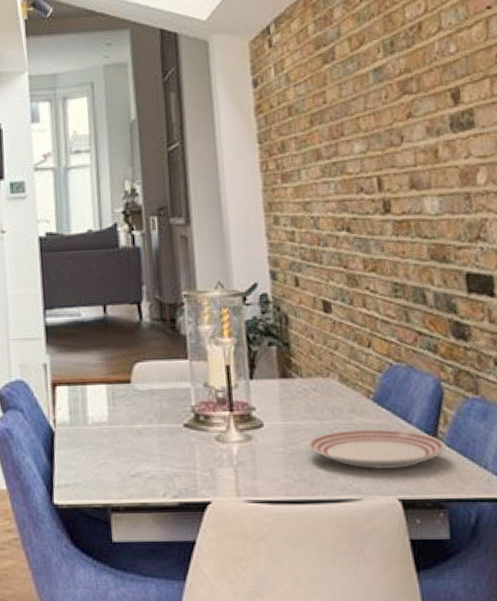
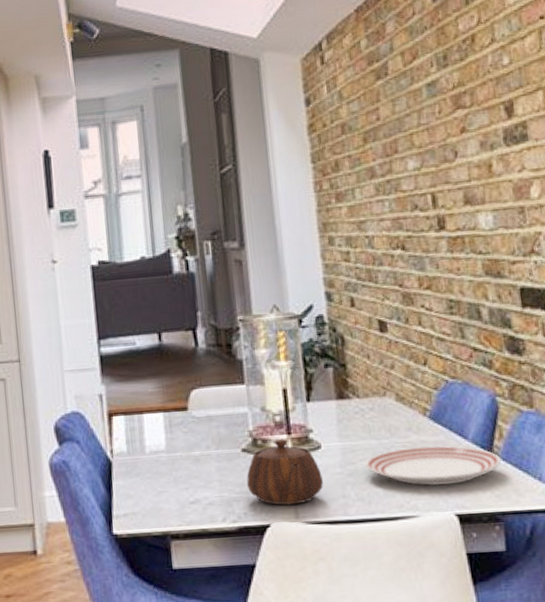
teapot: none [188,416,265,483] -> present [247,439,323,505]

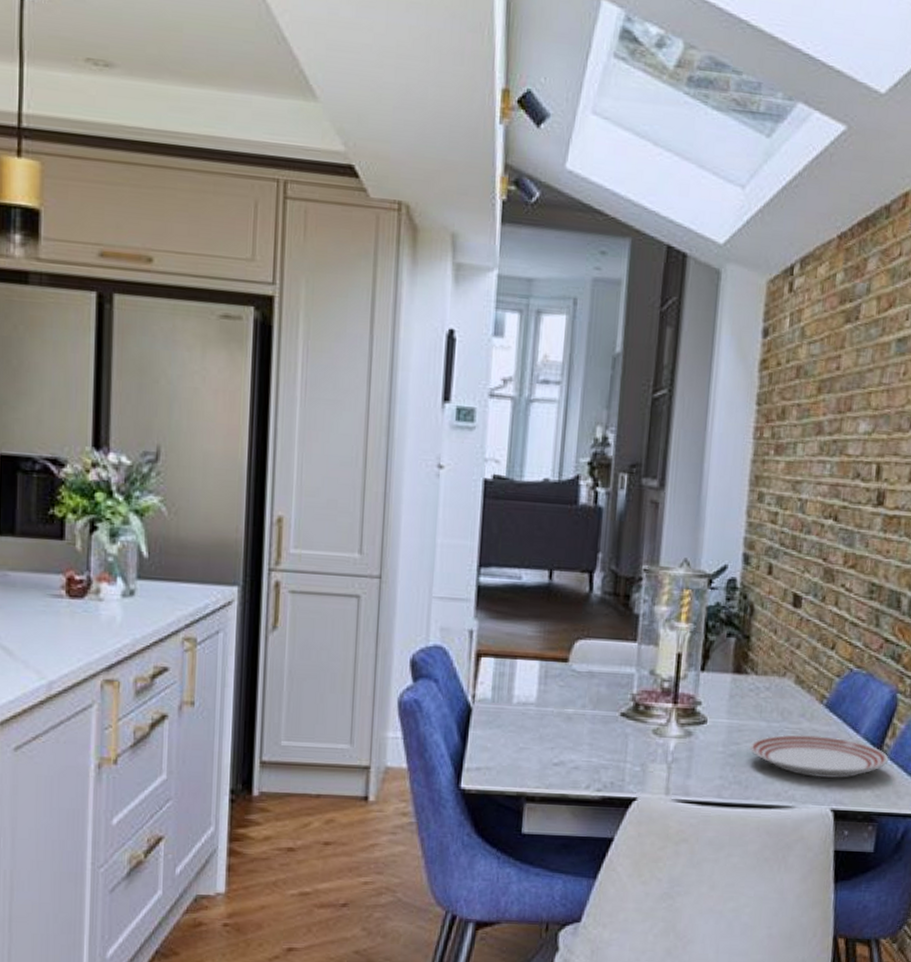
teapot: present [247,439,323,505] -> none [620,708,702,780]

